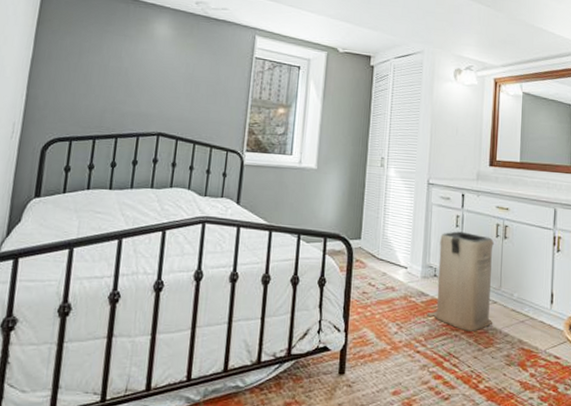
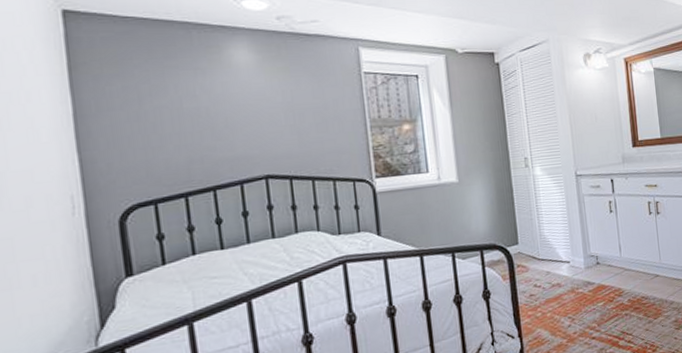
laundry basket: present [427,231,494,331] -> none [596,215,658,308]

